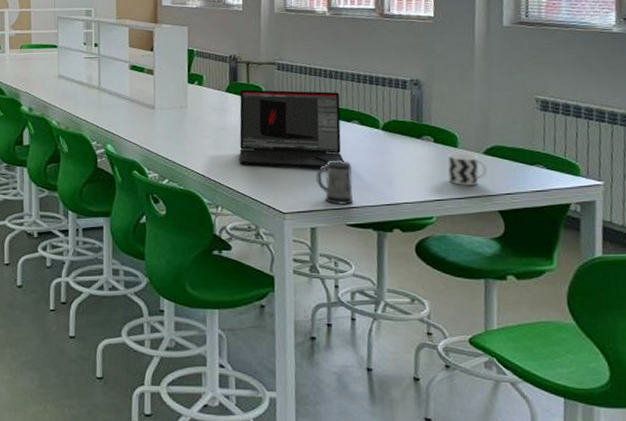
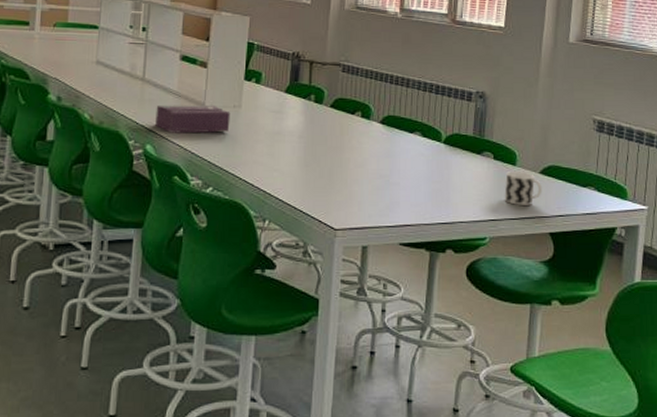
tissue box: none [112,106,179,134] -> present [155,104,231,134]
laptop: present [239,89,344,169] -> none [292,91,405,182]
mug: present [316,161,354,206] -> none [372,174,411,223]

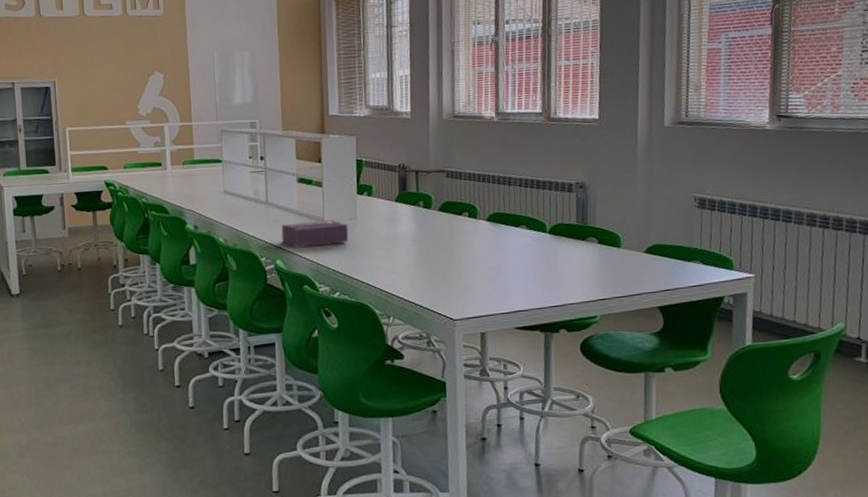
cup: present [504,170,542,205] -> none [611,252,648,284]

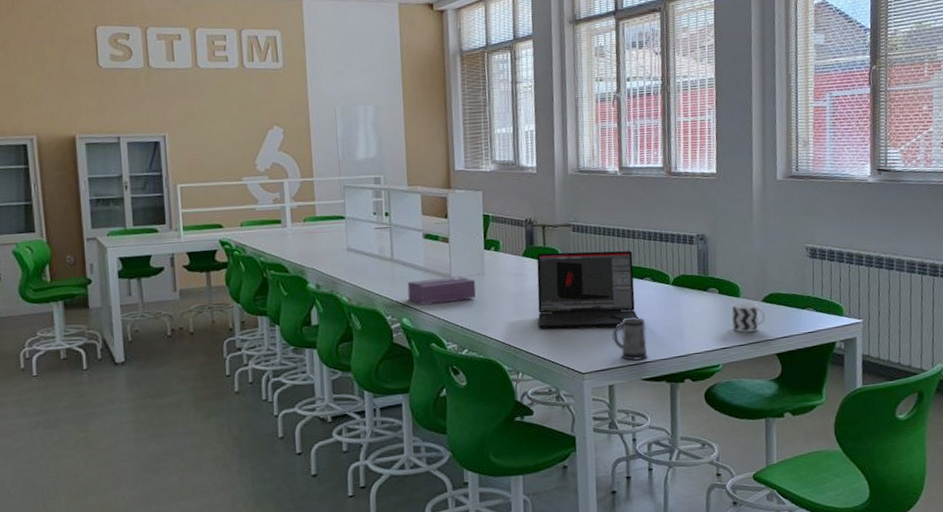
laptop: none [409,197,513,275] -> present [536,250,638,329]
mug: none [485,265,522,310] -> present [612,317,648,361]
cup: none [611,252,648,284] -> present [731,301,766,333]

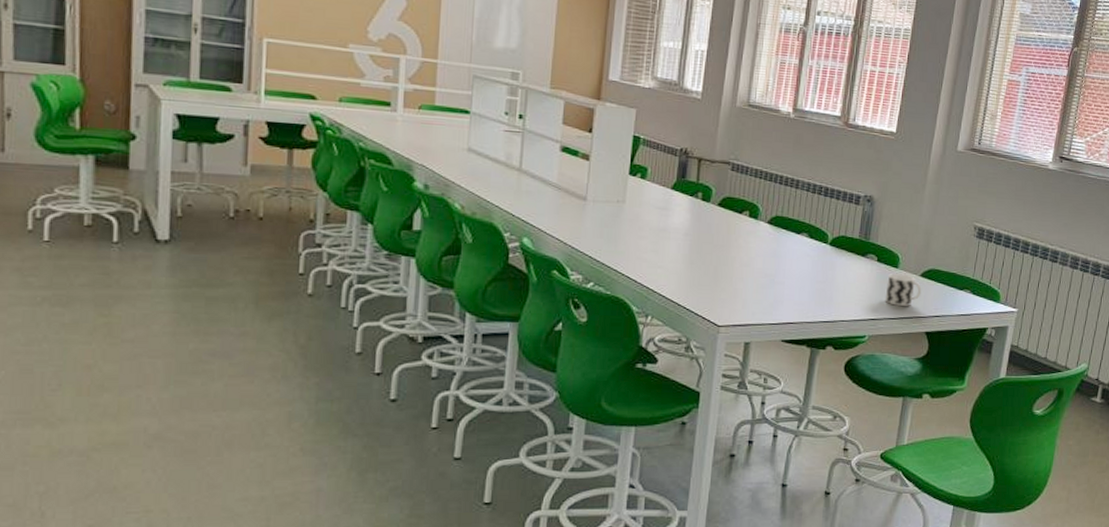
tissue box: present [407,275,476,305] -> none [533,197,614,228]
laptop: present [536,250,638,329] -> none [677,188,793,281]
mug: present [612,317,648,361] -> none [757,274,795,321]

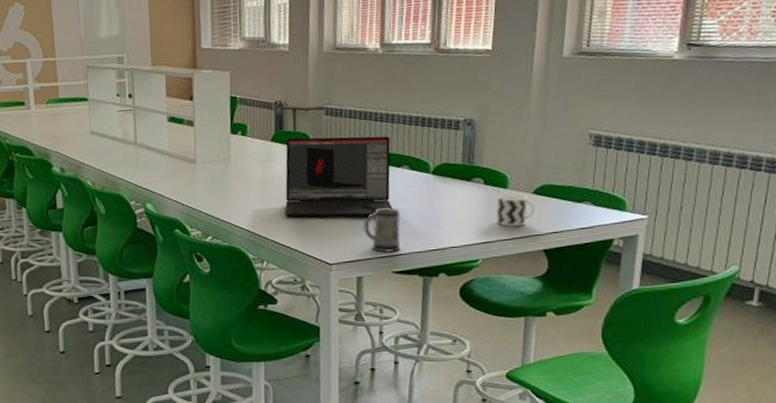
laptop: none [677,188,793,281] -> present [284,136,393,218]
mug: none [757,274,795,321] -> present [363,208,401,253]

